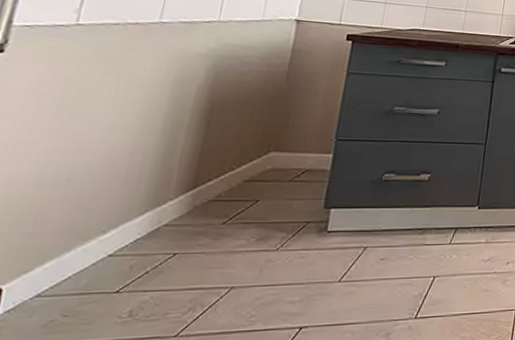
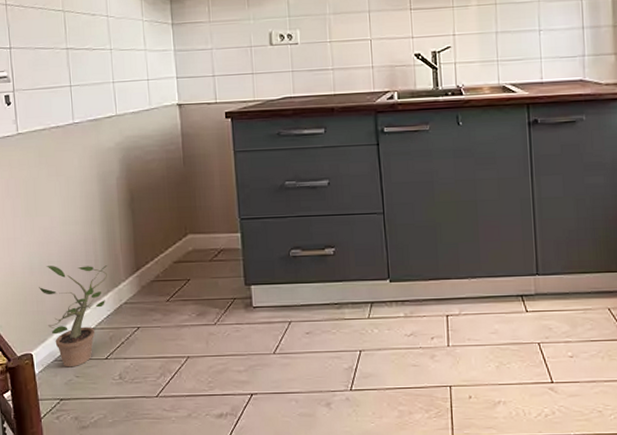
potted plant: none [41,179,155,305] -> present [39,265,108,368]

